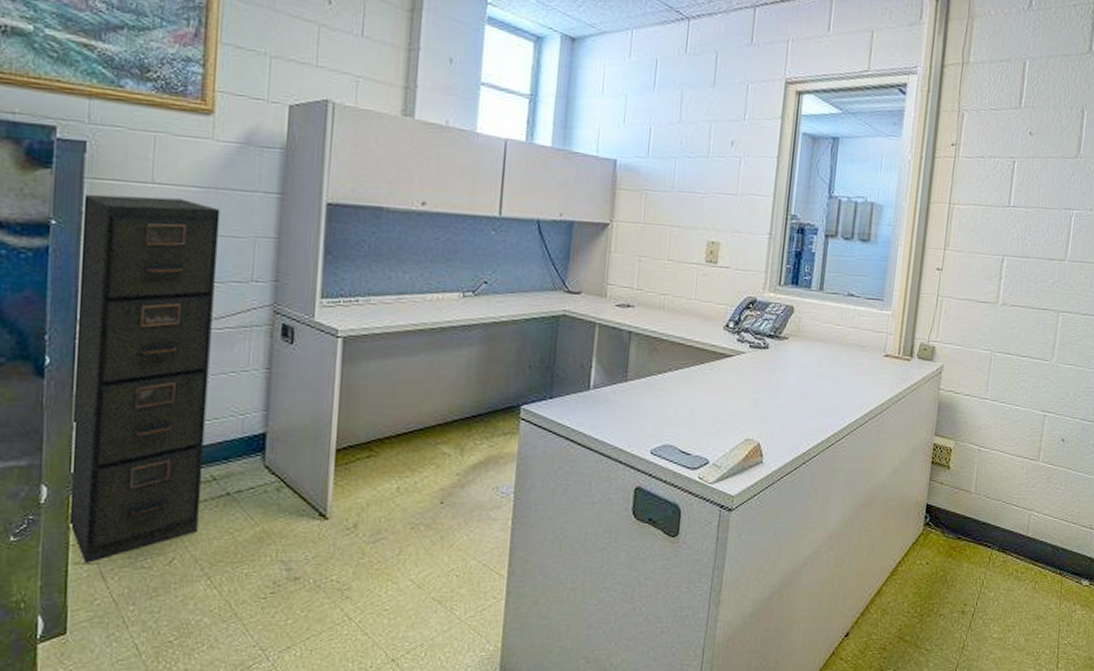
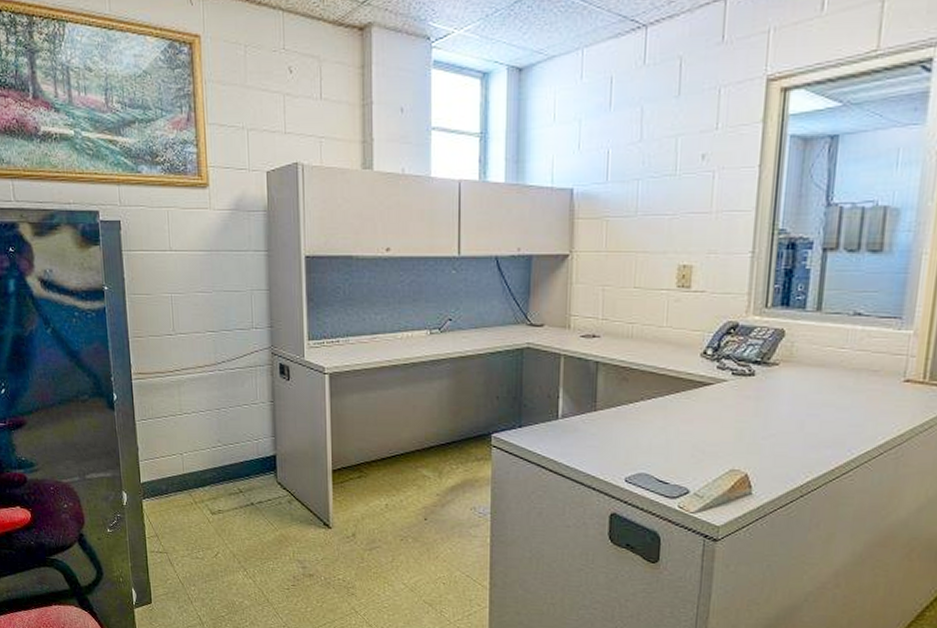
filing cabinet: present [67,194,221,565] -> none [125,262,234,553]

